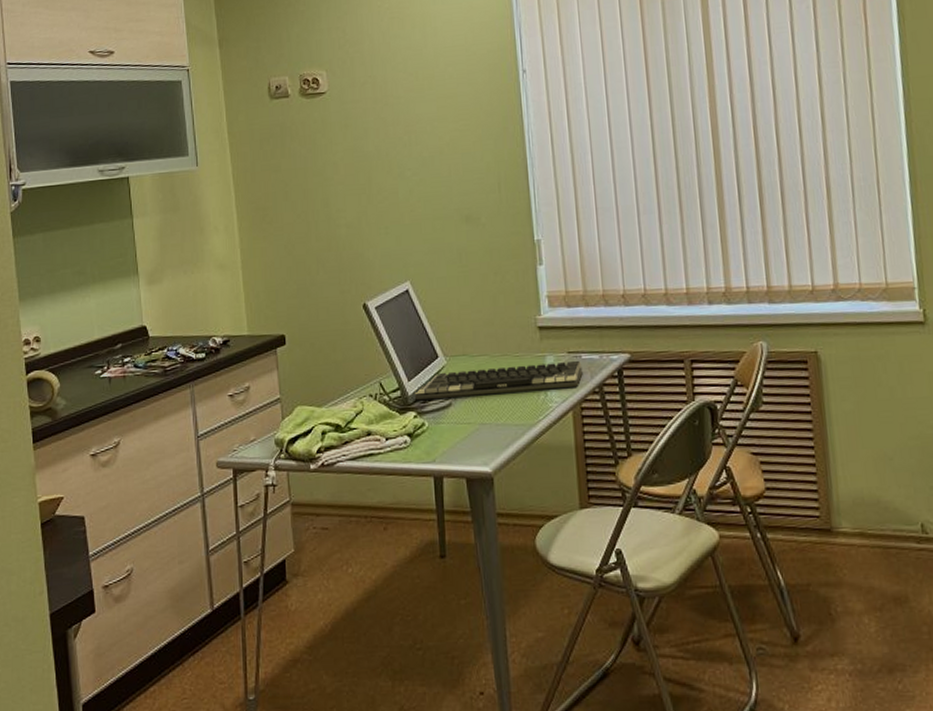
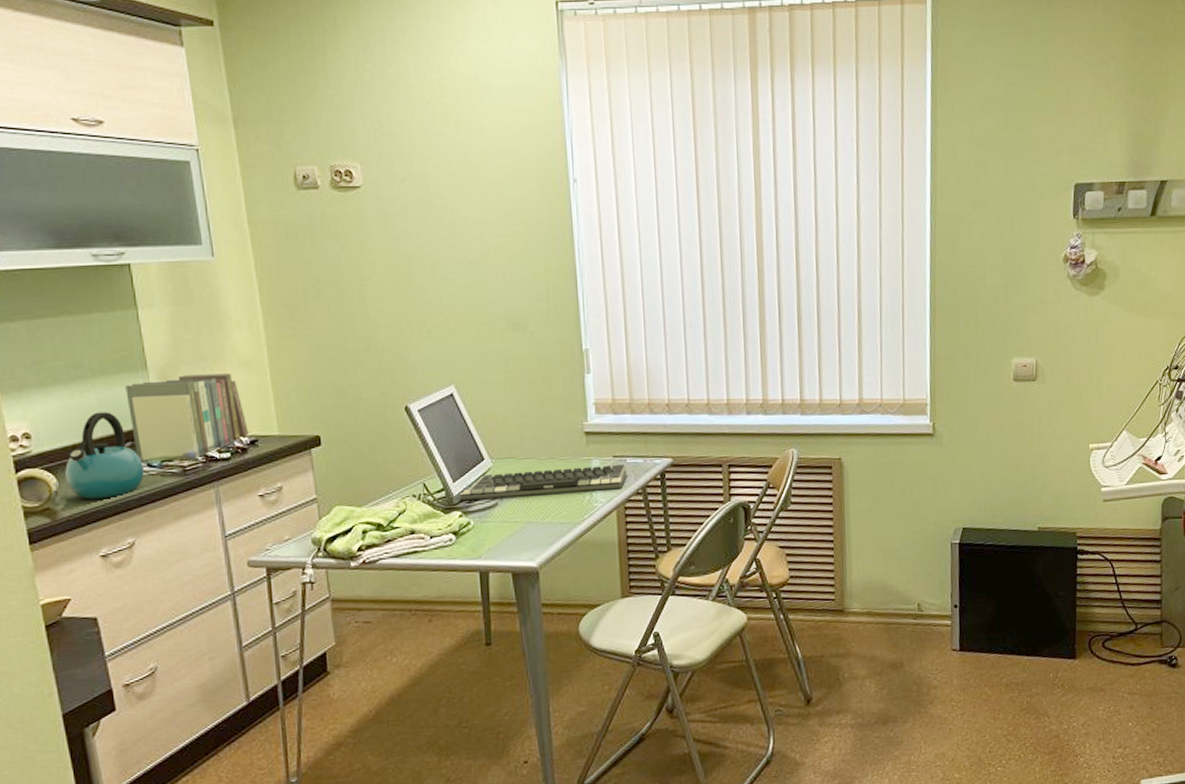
kettle: none [66,315,131,400] -> present [65,412,144,500]
books: none [119,276,222,363] -> present [125,373,249,462]

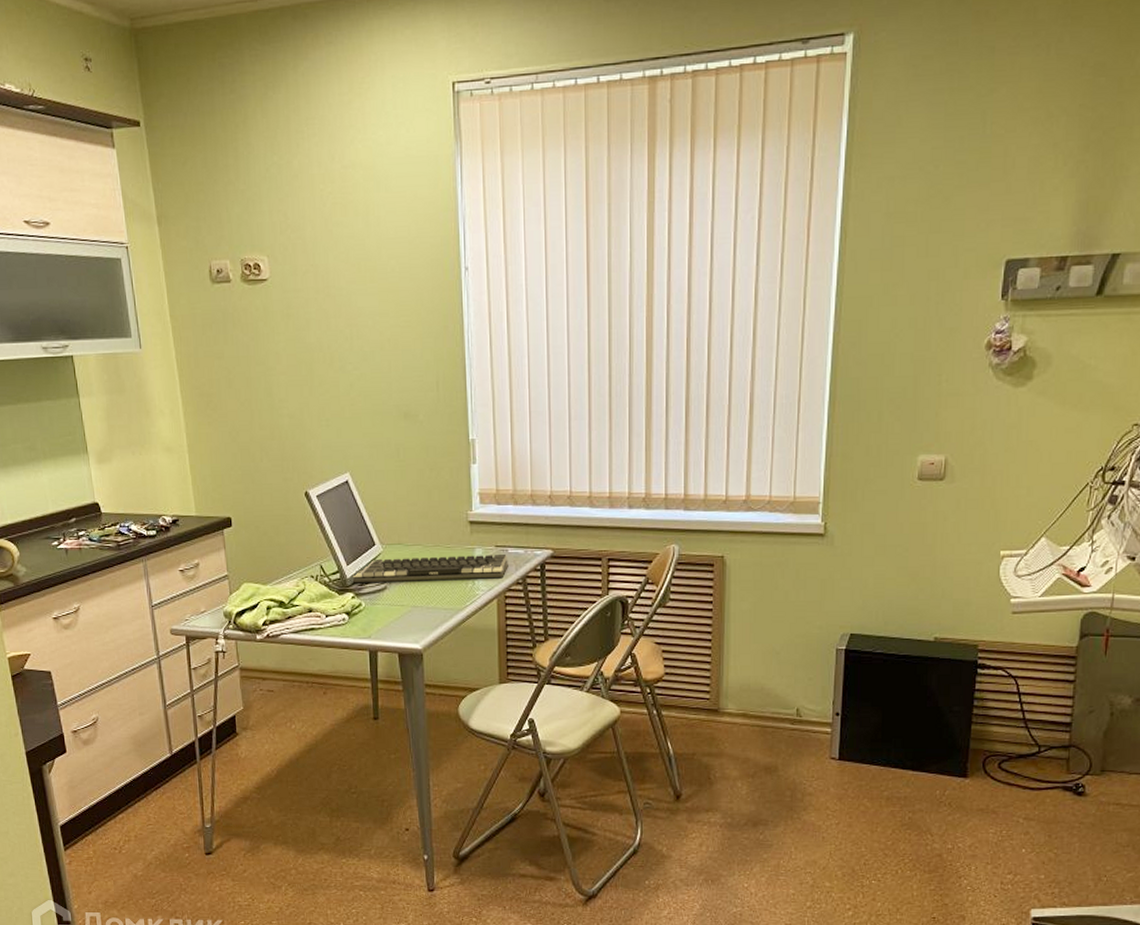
kettle: present [65,412,144,500] -> none [24,490,86,568]
books: present [125,373,249,462] -> none [70,458,171,536]

